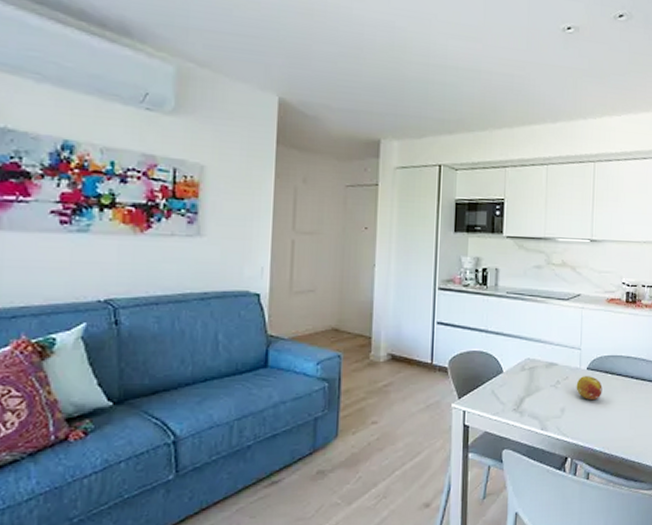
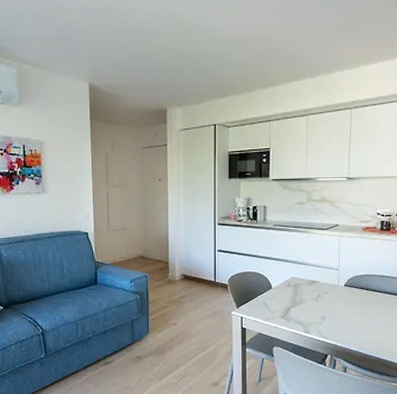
fruit: present [576,376,603,400] -> none [334,291,358,310]

